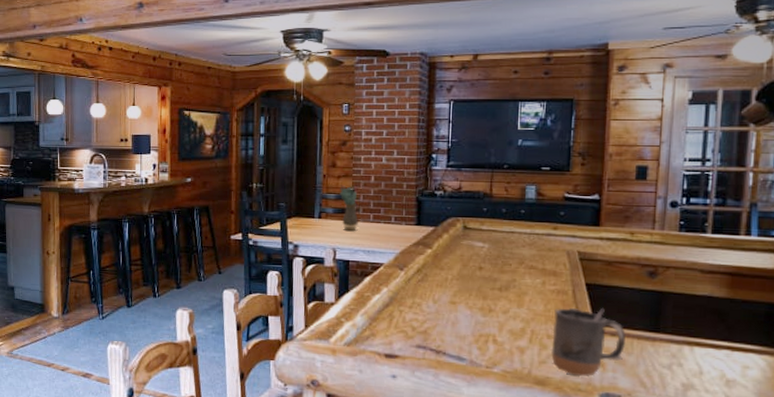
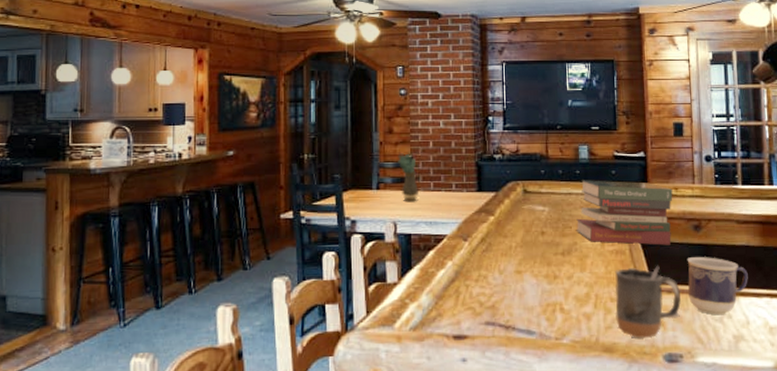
books: none [516,219,628,289] -> present [576,180,673,246]
cup: none [633,303,707,363] -> present [687,257,748,316]

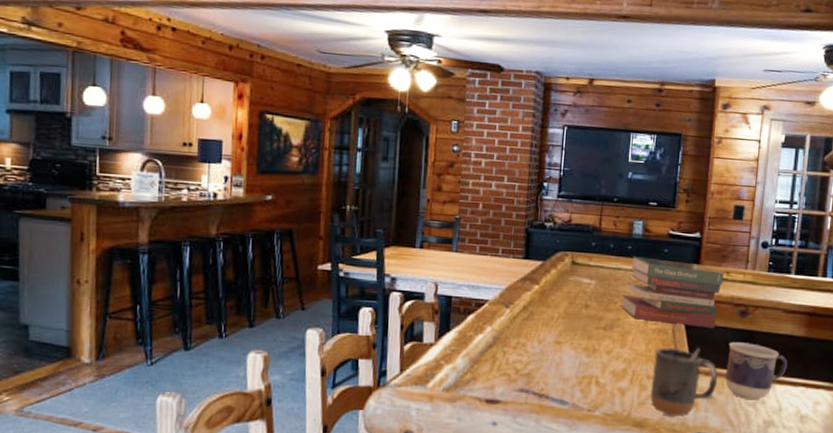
vase: present [398,152,418,202] -> none [444,211,464,264]

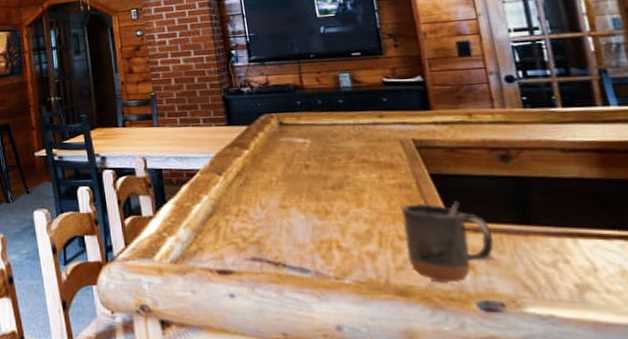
books: present [620,256,724,329] -> none [345,109,471,179]
cup: present [724,342,788,401] -> none [495,191,588,260]

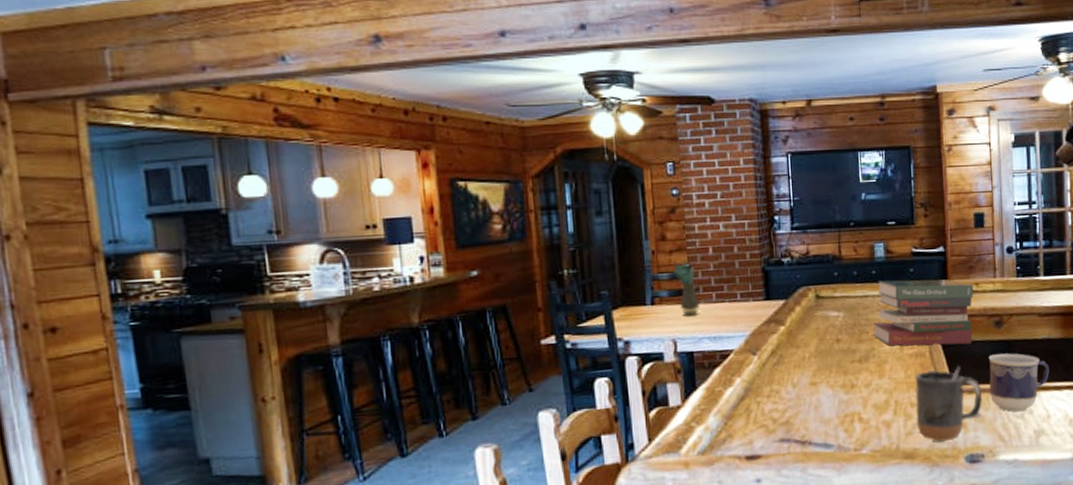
vase: none [140,90,166,139] -> present [673,261,700,317]
books: none [345,109,471,179] -> present [873,279,974,347]
cup: none [495,191,588,260] -> present [988,353,1049,412]

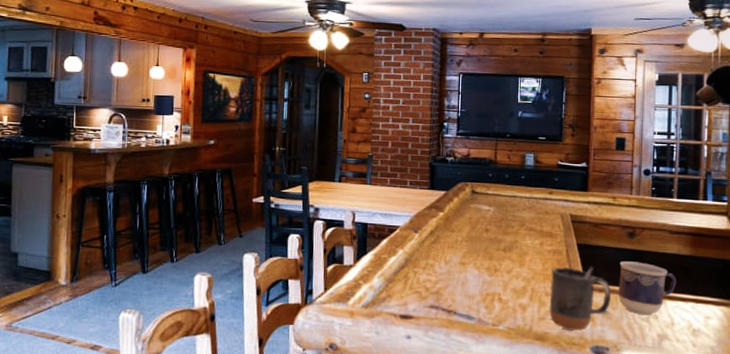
vase: present [673,261,700,317] -> none [359,150,376,195]
books: present [873,279,974,347] -> none [517,185,611,249]

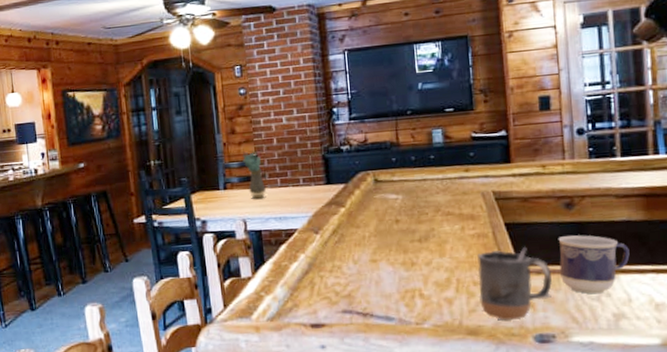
vase: none [359,150,376,195] -> present [242,151,266,200]

